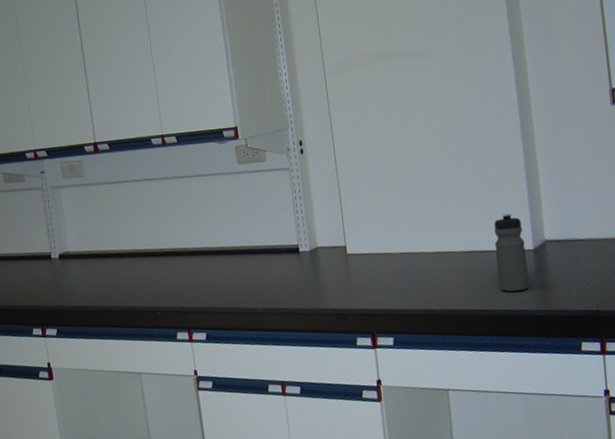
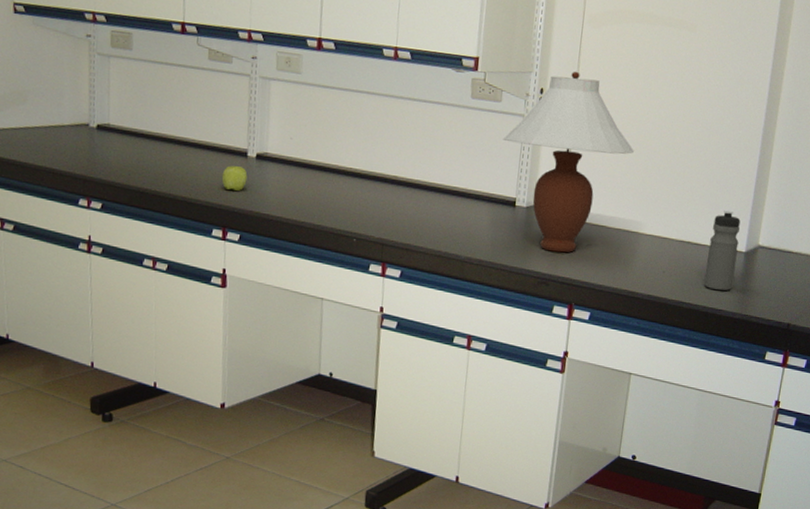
apple: none [32,269,55,292] -> present [221,165,248,192]
table lamp: none [274,118,401,287] -> present [502,71,635,253]

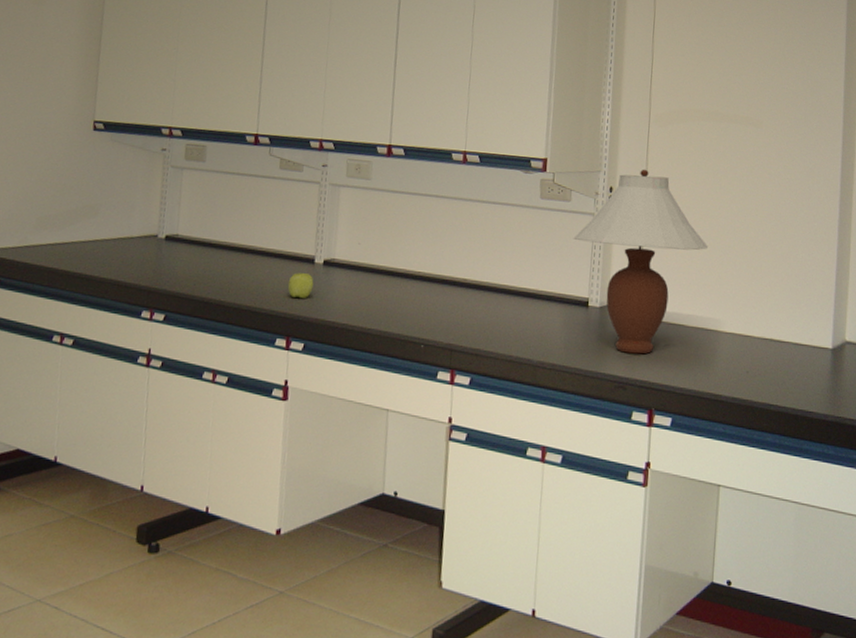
water bottle: present [703,210,741,291] -> none [790,305,824,391]

